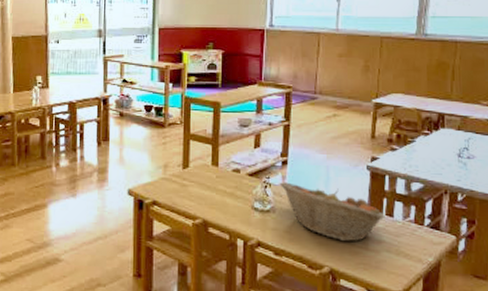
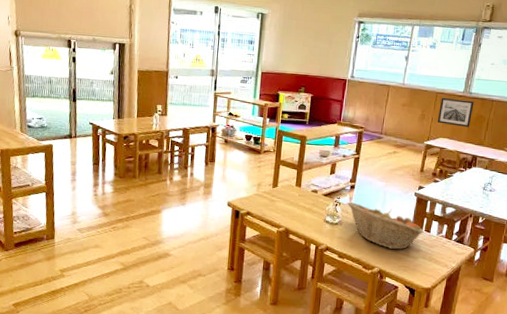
wall art: none [386,42,432,78] -> present [437,97,474,127]

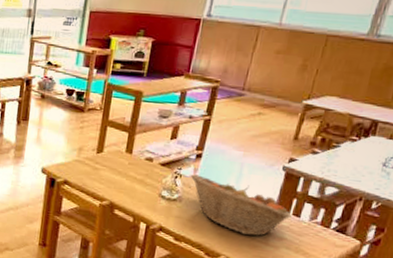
wall art: present [437,97,474,127] -> none [324,41,383,82]

